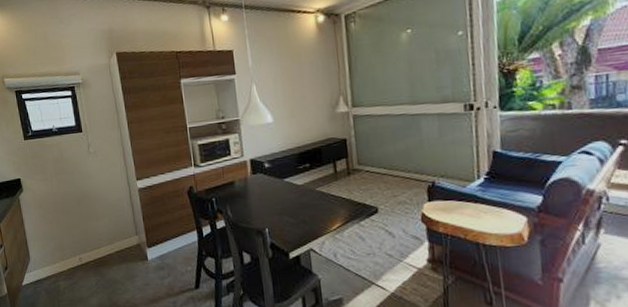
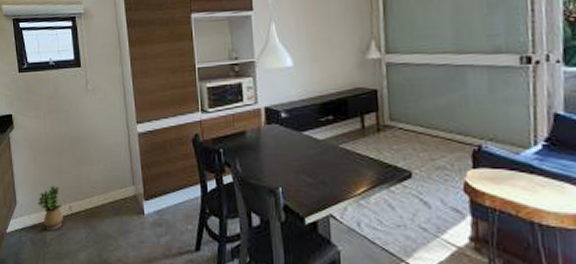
potted plant: none [49,240,74,280] -> present [37,185,63,230]

